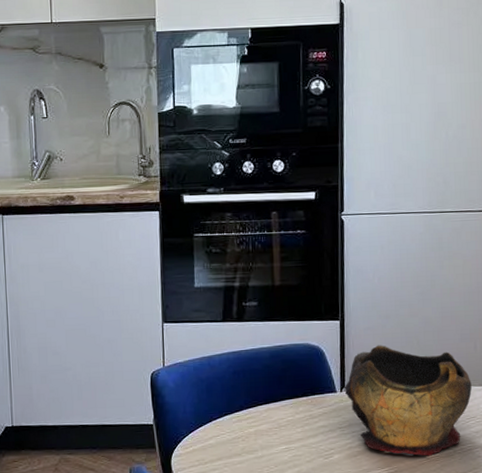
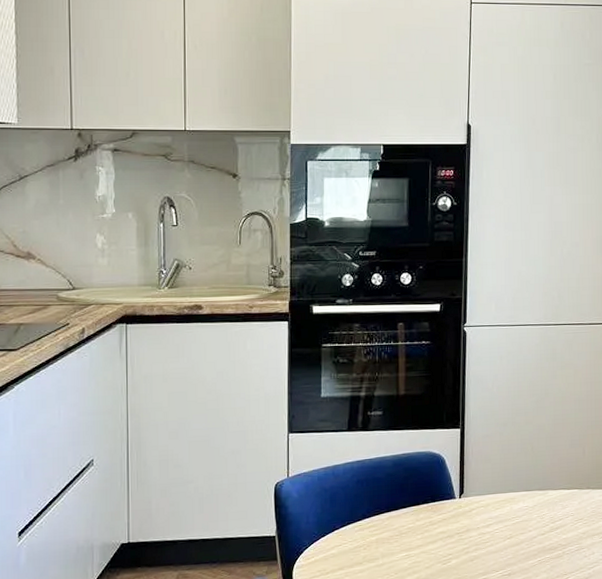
decorative bowl: present [344,345,472,456] -> none [462,451,580,558]

